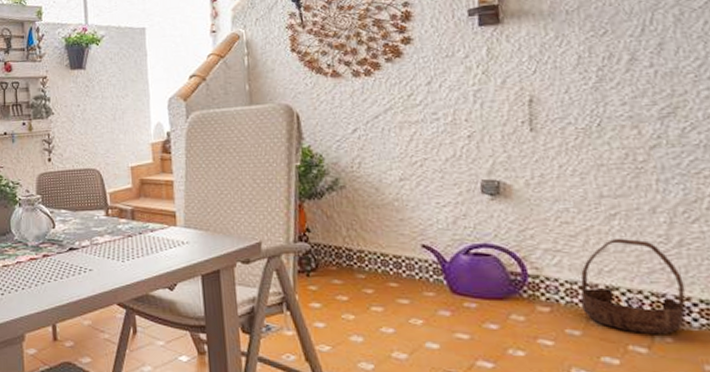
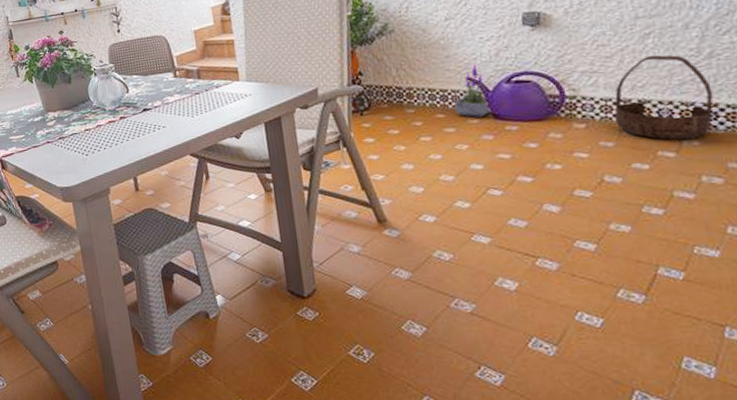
potted plant: none [409,230,450,291] -> present [454,63,492,118]

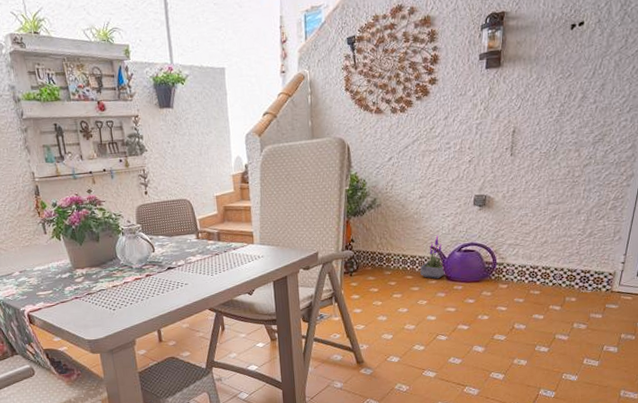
basket: present [614,55,714,140] -> none [526,233,588,297]

